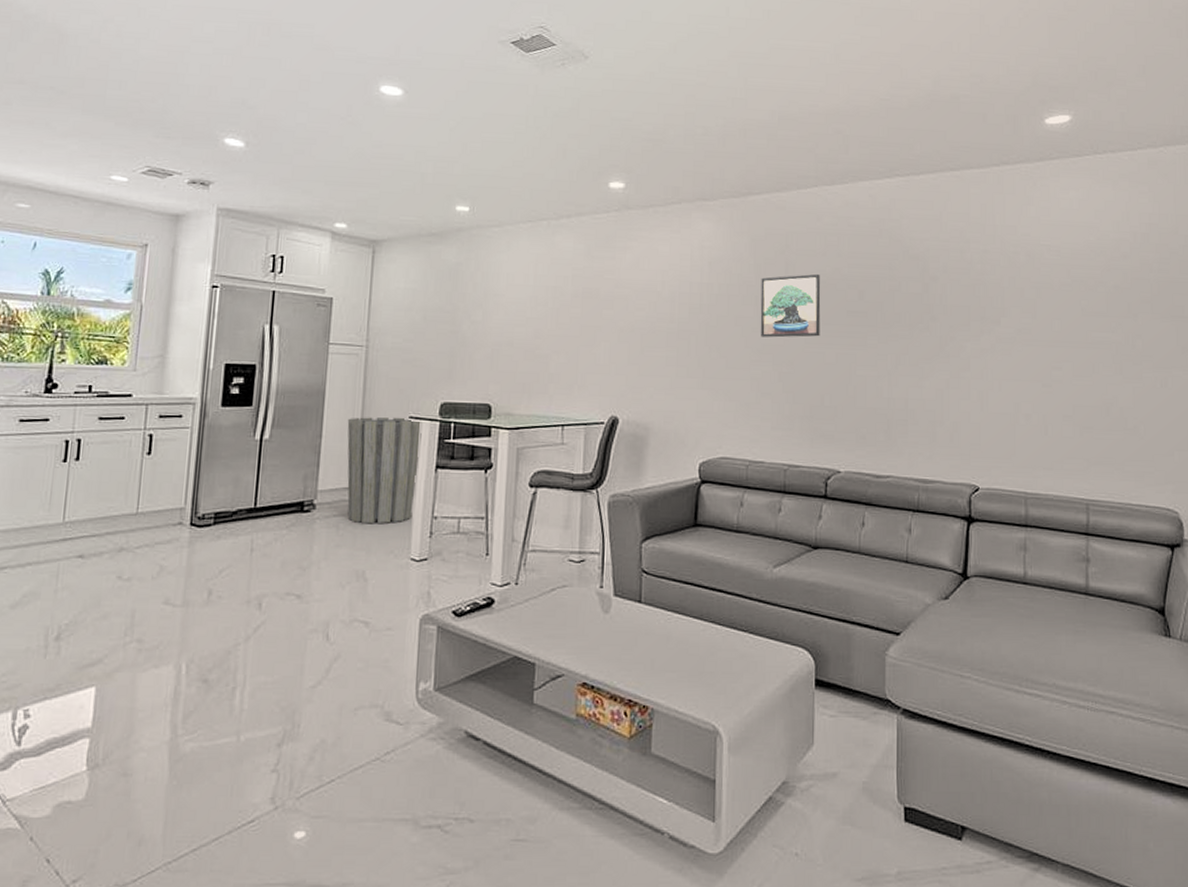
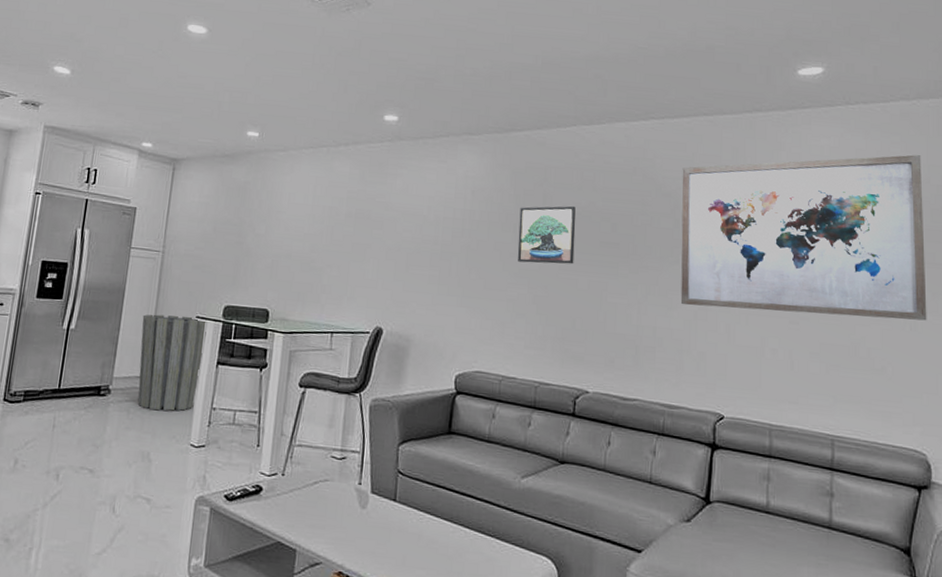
wall art: none [930,204,1177,376] -> present [680,155,927,321]

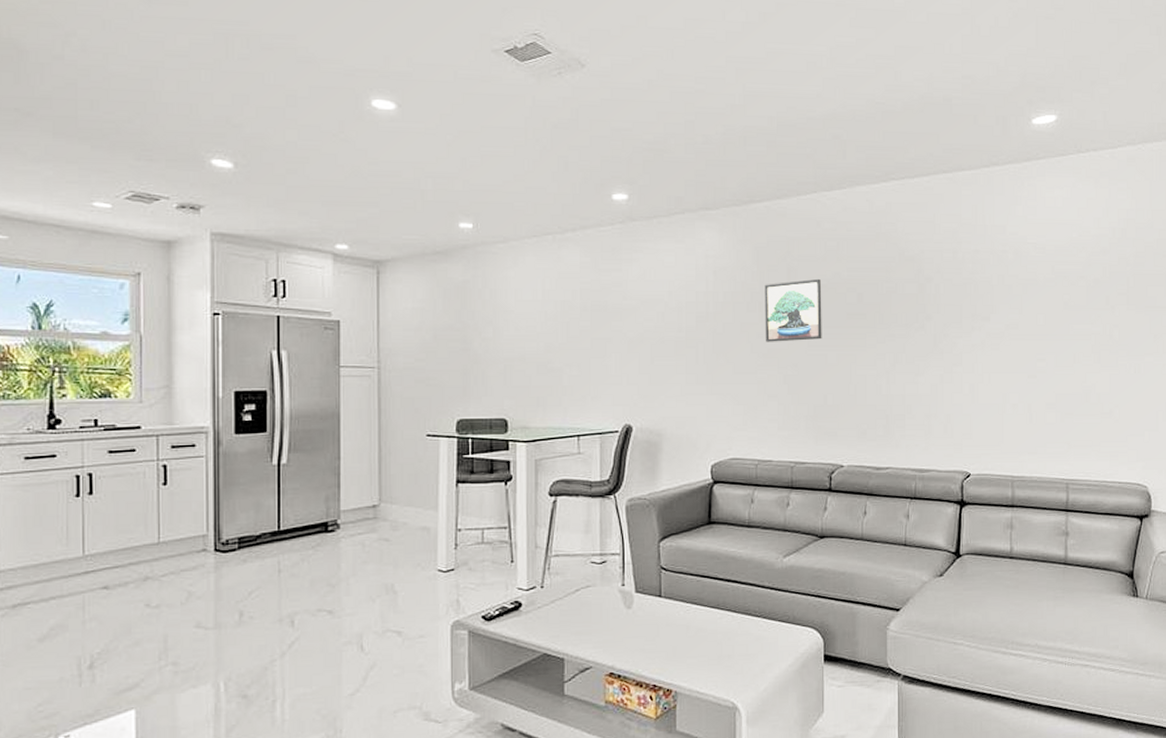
trash can: present [137,314,208,411] -> none [365,435,440,540]
wall art: present [680,155,927,321] -> none [924,200,1149,370]

